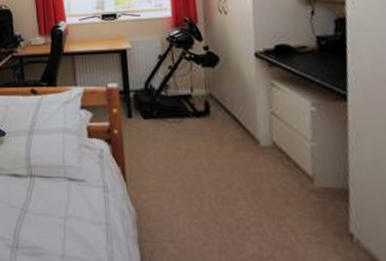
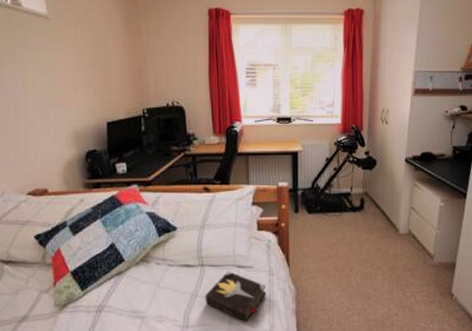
hardback book: none [35,184,103,248] -> present [205,271,267,322]

